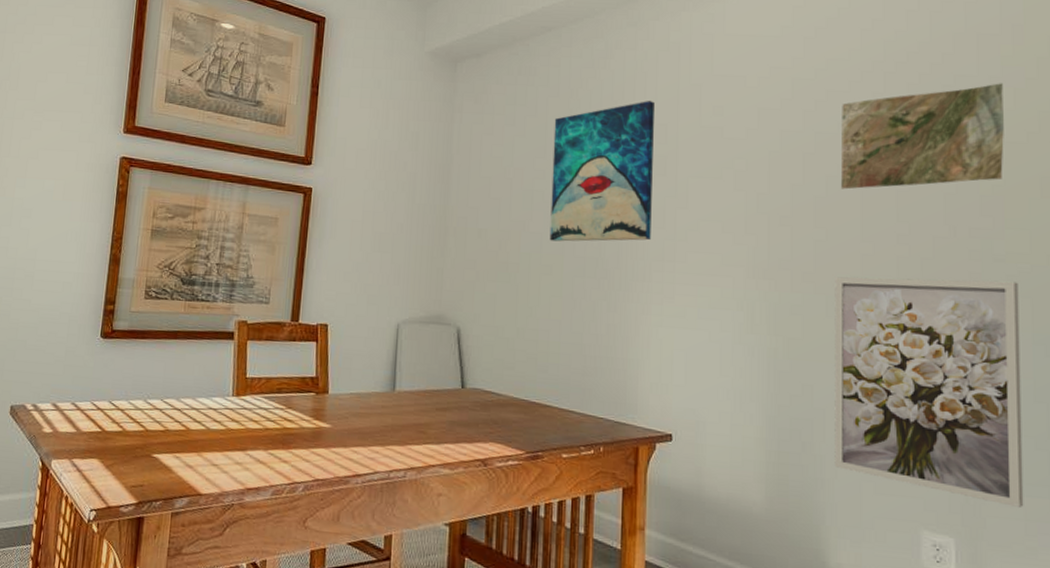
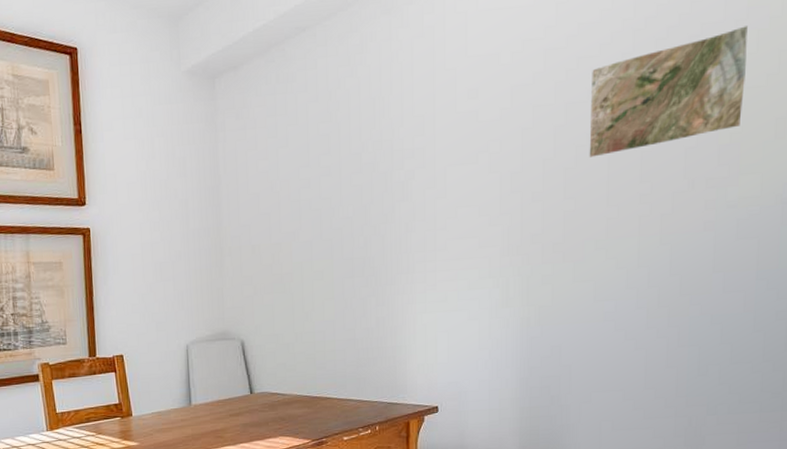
wall art: present [549,101,654,242] -> none [315,93,413,247]
wall art: present [834,277,1024,507] -> none [578,225,748,424]

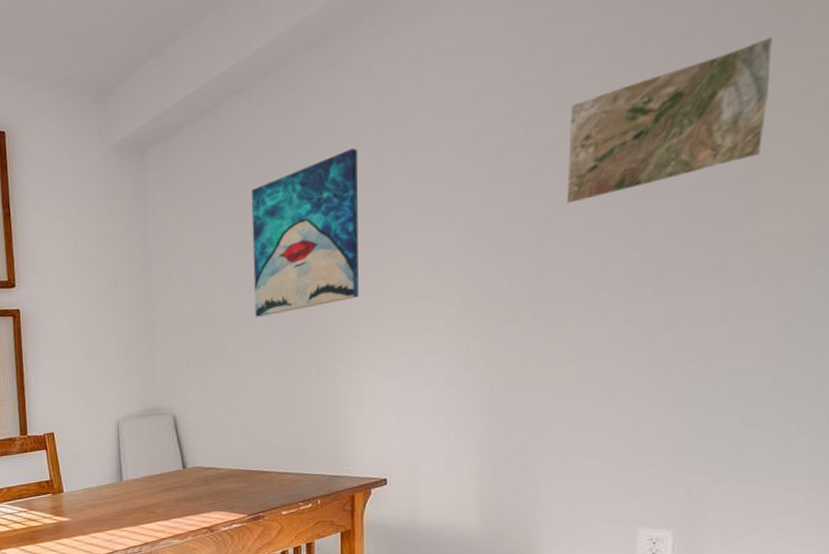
wall art: none [315,93,413,247] -> present [251,148,359,317]

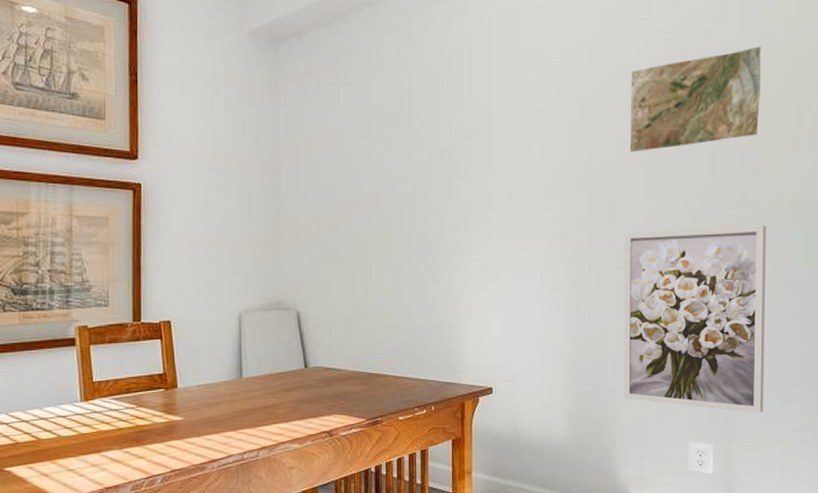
wall art: present [251,148,359,317] -> none [377,76,469,220]
wall art: none [550,267,767,494] -> present [623,225,766,413]

